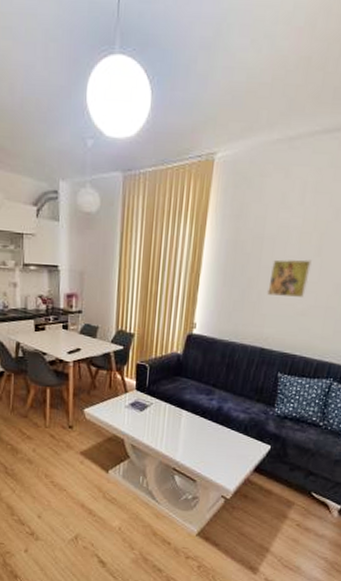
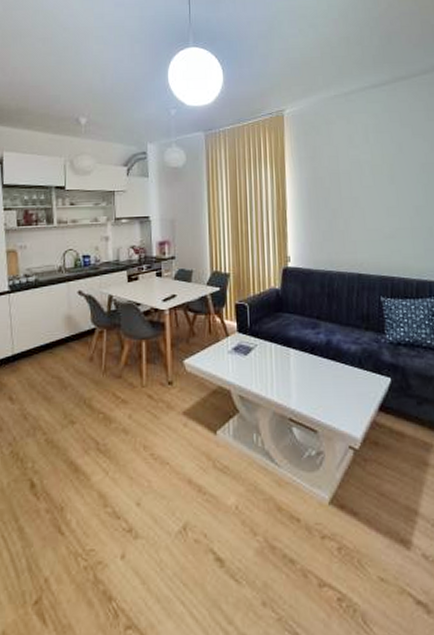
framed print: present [266,259,312,297] -> none [352,188,389,222]

